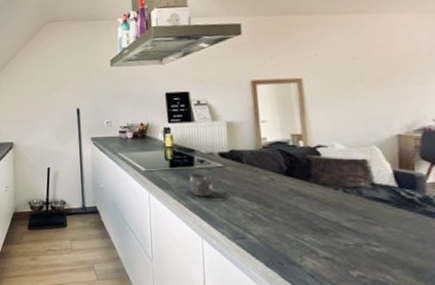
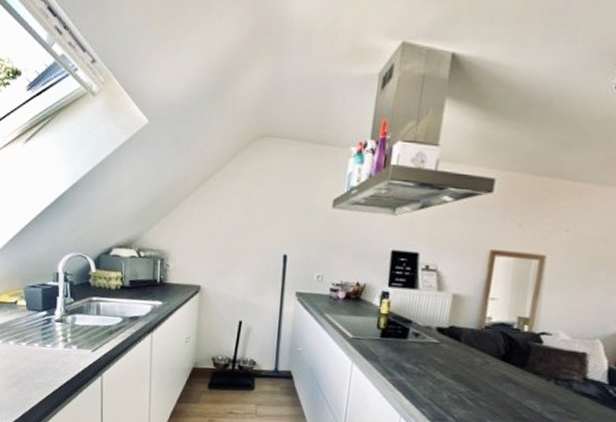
mug: present [189,174,214,197] -> none [397,347,425,374]

